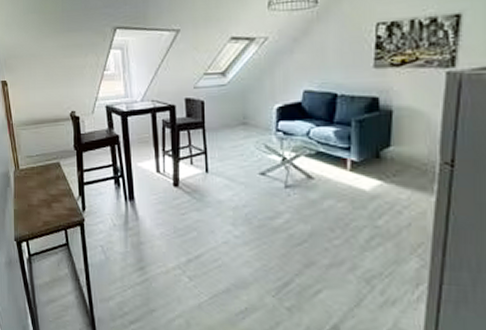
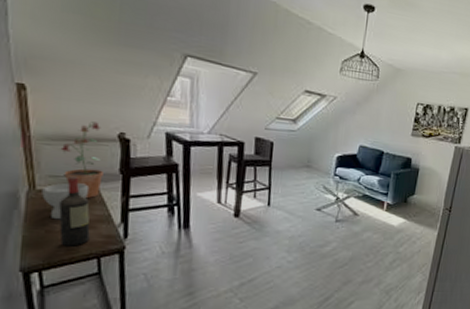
bowl: none [23,161,54,195] -> present [42,182,90,220]
potted plant: none [32,105,63,174] -> present [60,122,103,198]
wine bottle: none [35,156,58,219] -> present [59,176,90,247]

